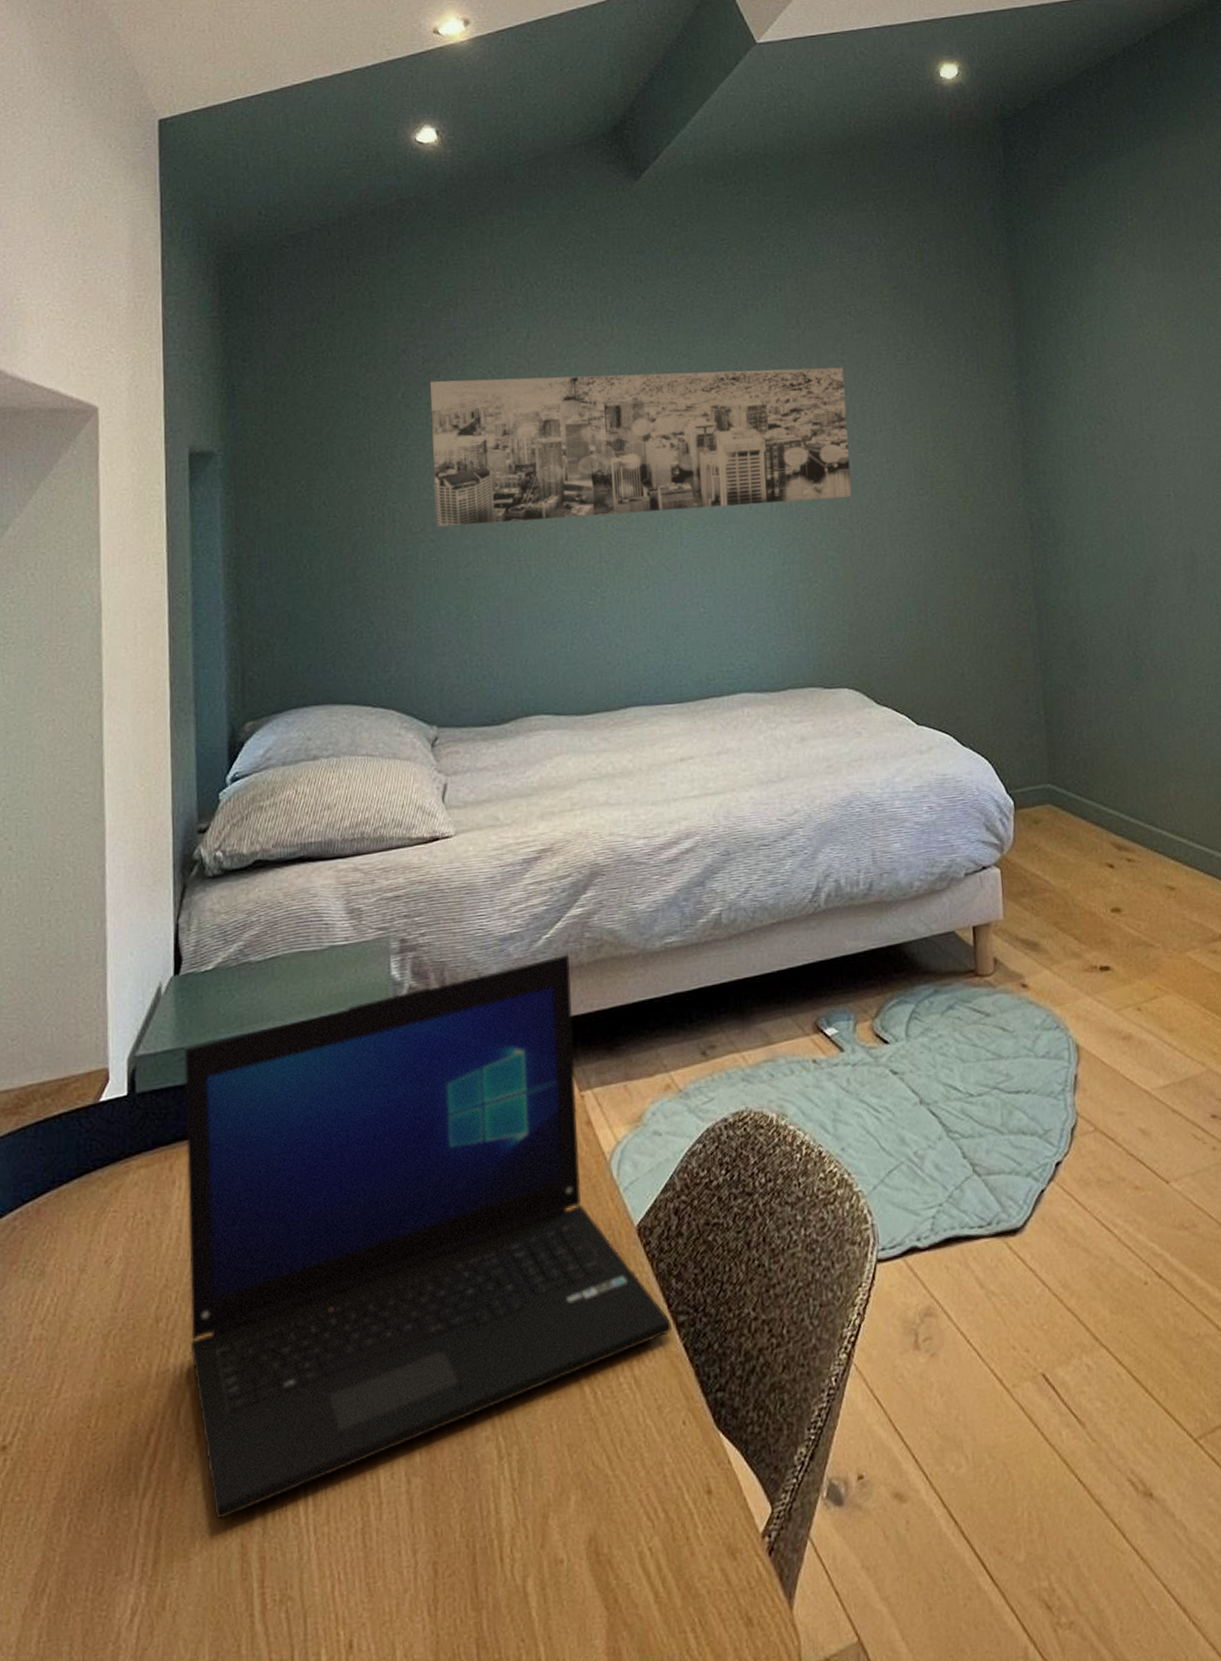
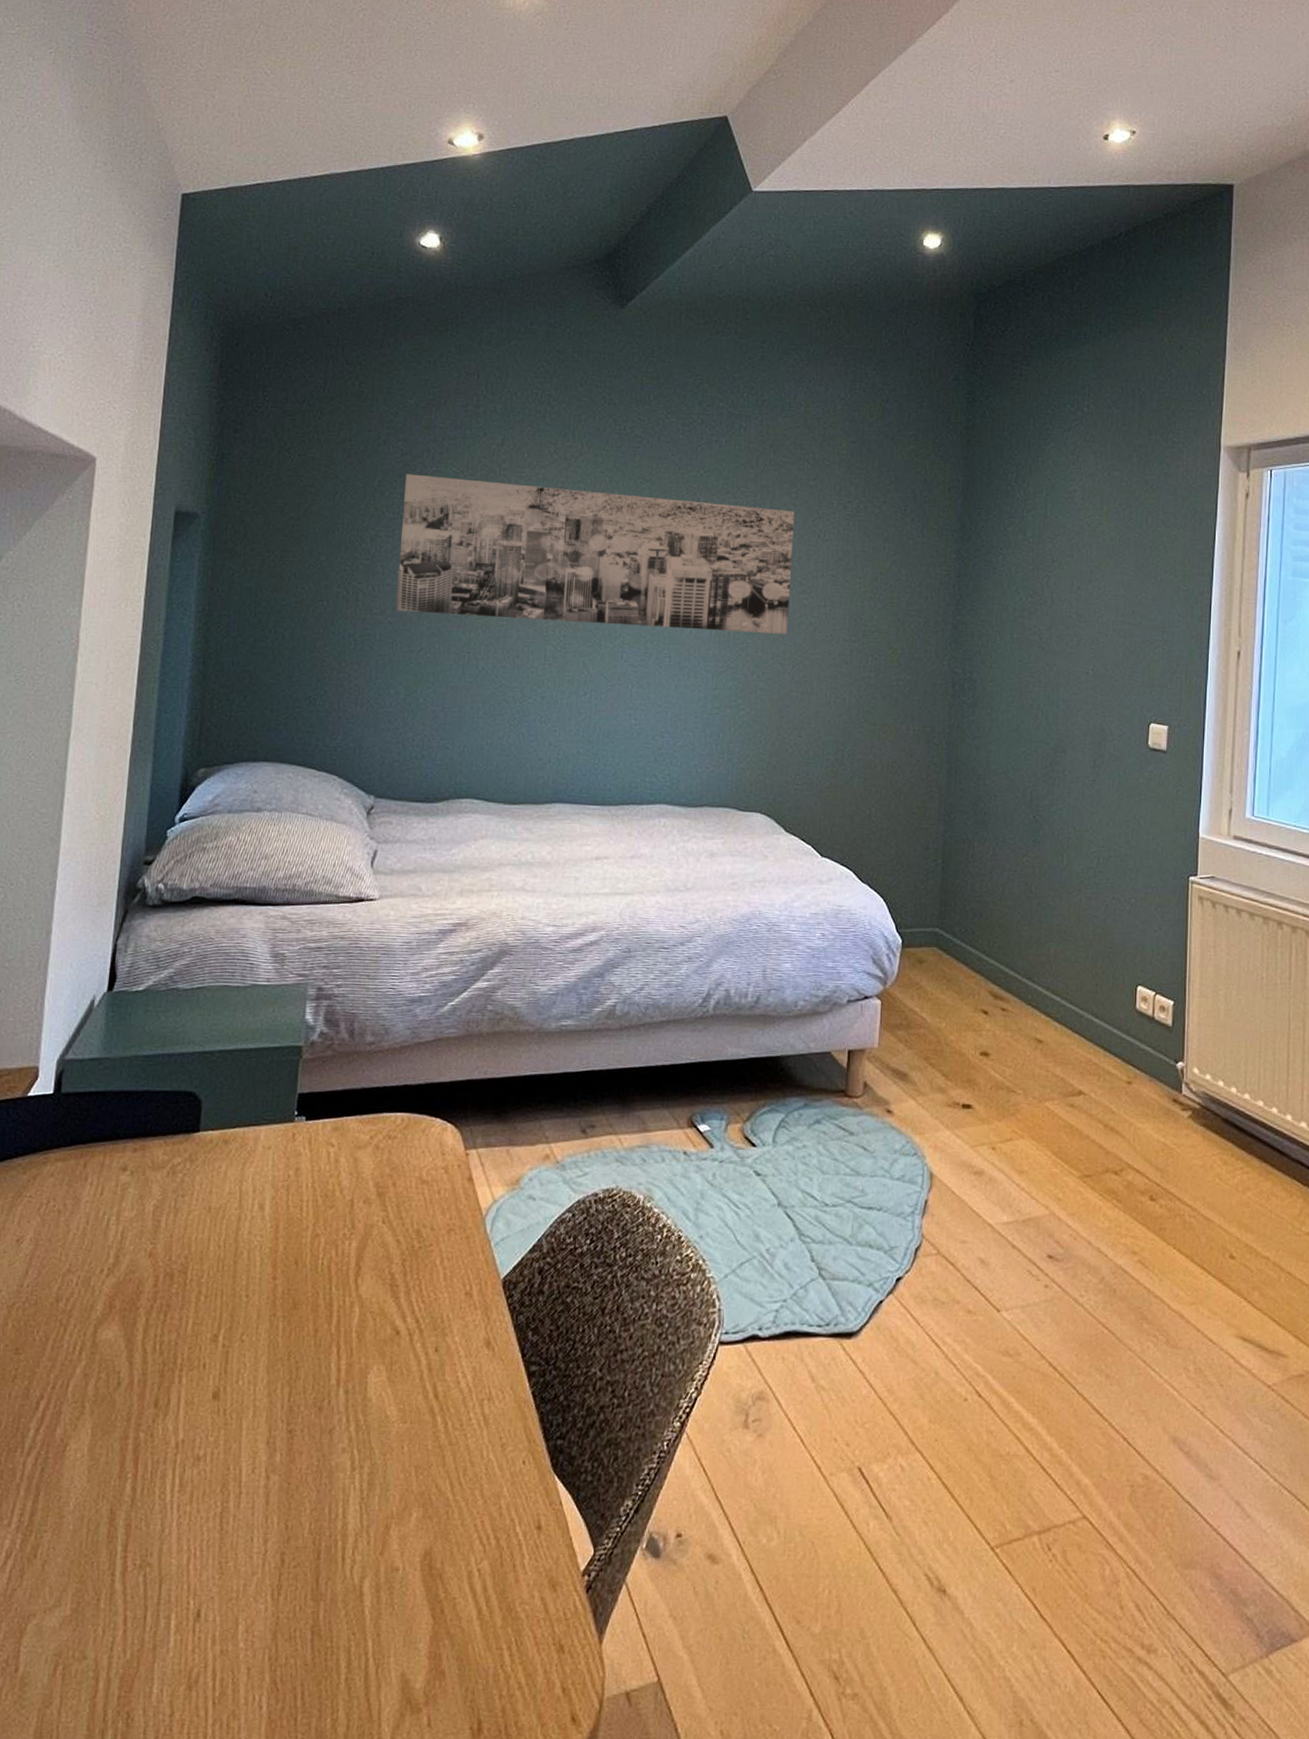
laptop: present [184,954,672,1520] -> none [84,1022,523,1486]

